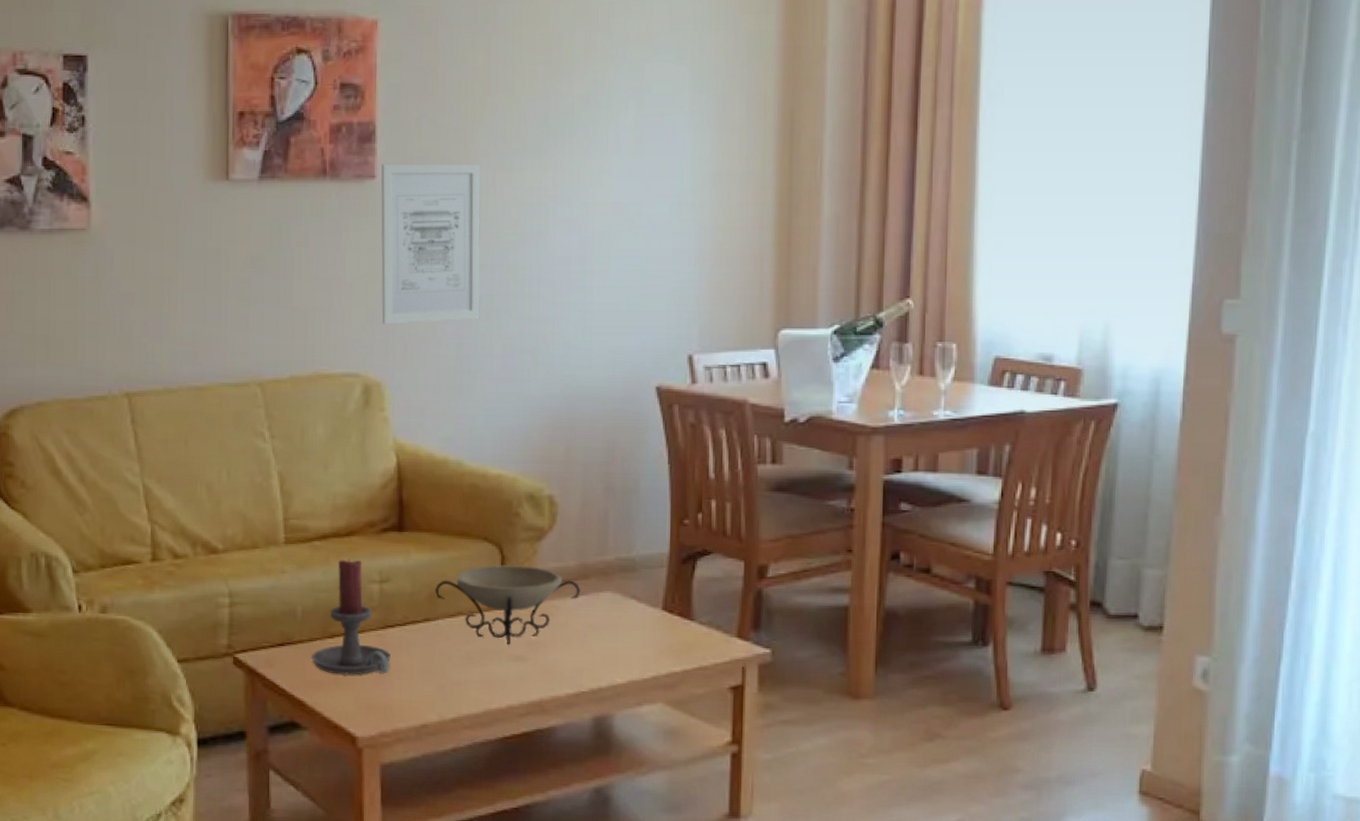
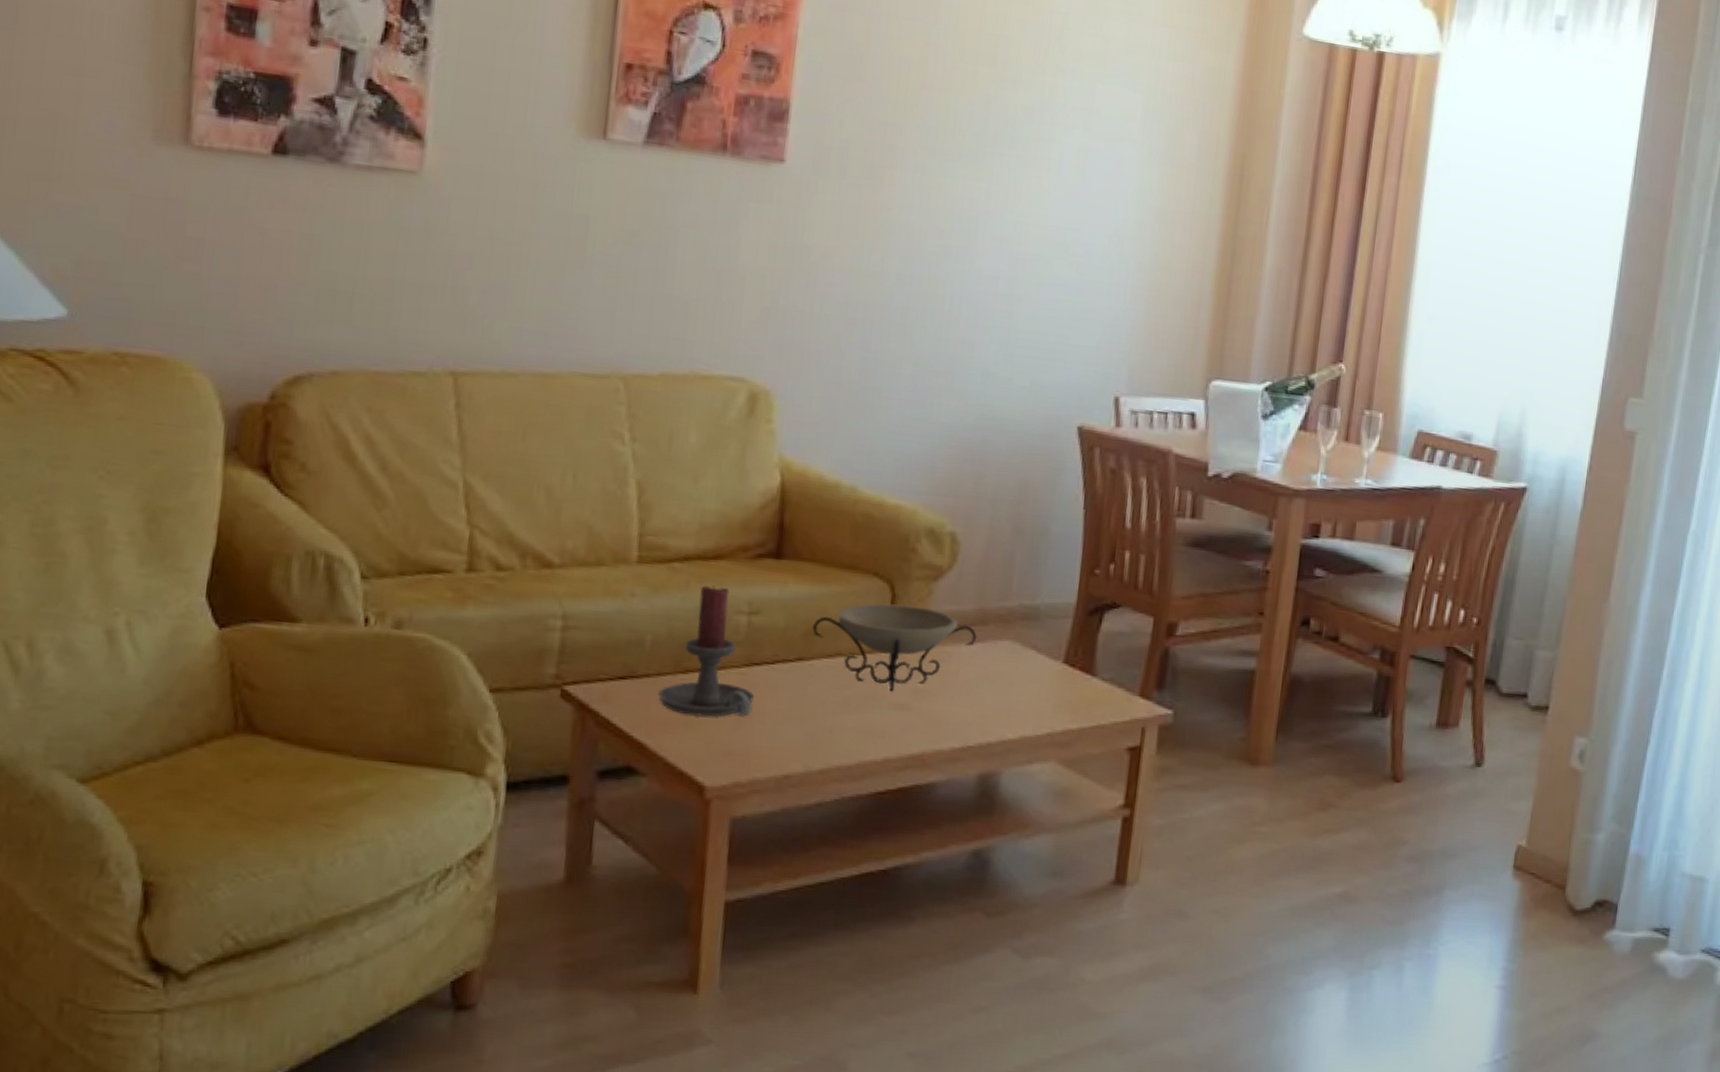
wall art: present [381,163,481,325] -> none [778,147,907,334]

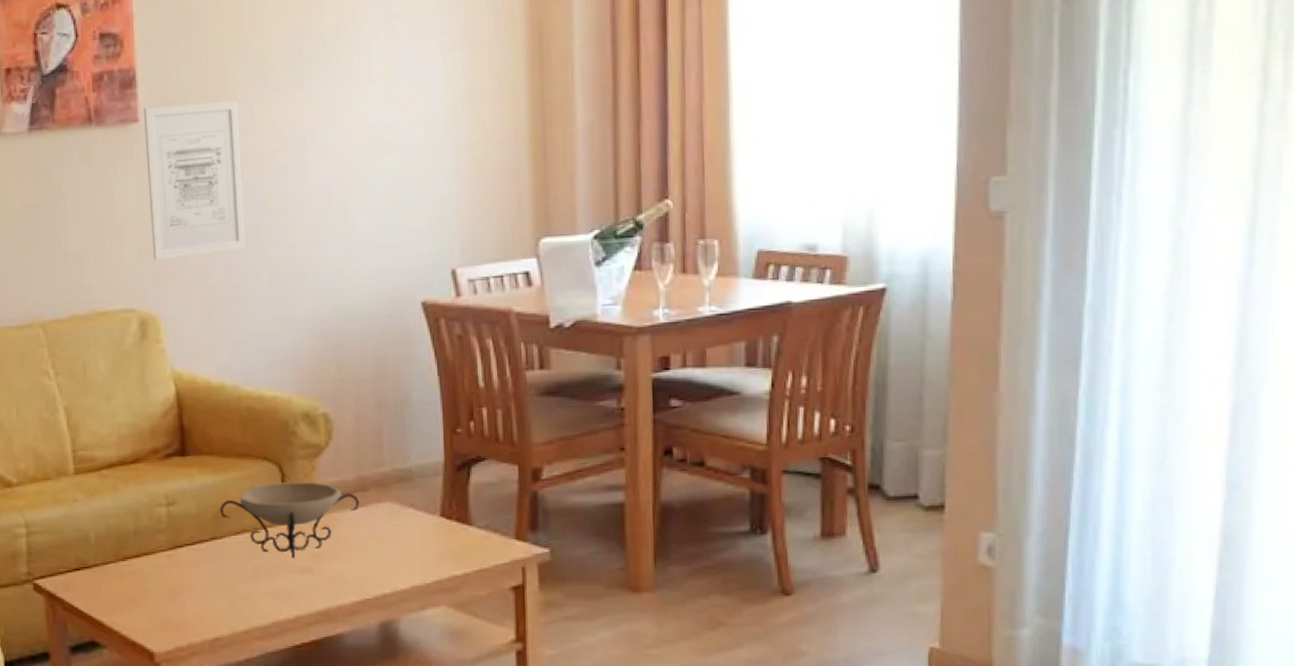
candle holder: present [658,585,754,717] -> none [107,485,182,595]
wall art: none [778,147,907,334] -> present [144,100,247,261]

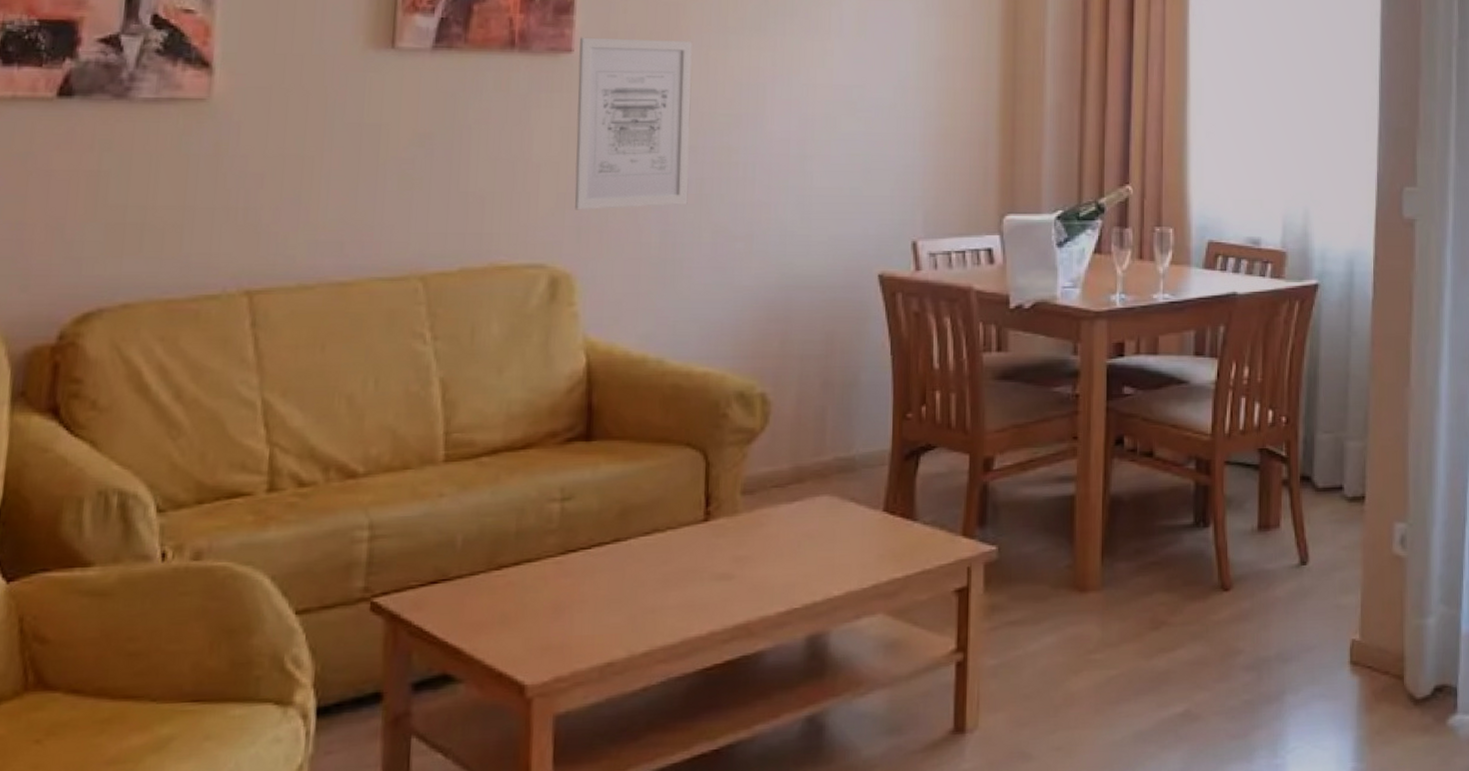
decorative bowl: present [219,482,360,558] -> none [626,472,795,562]

